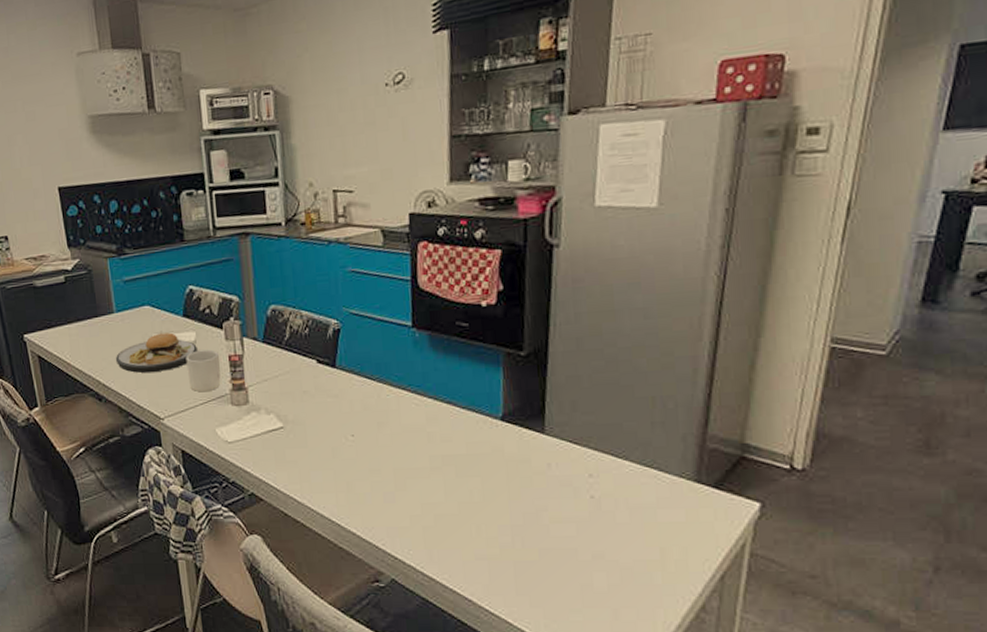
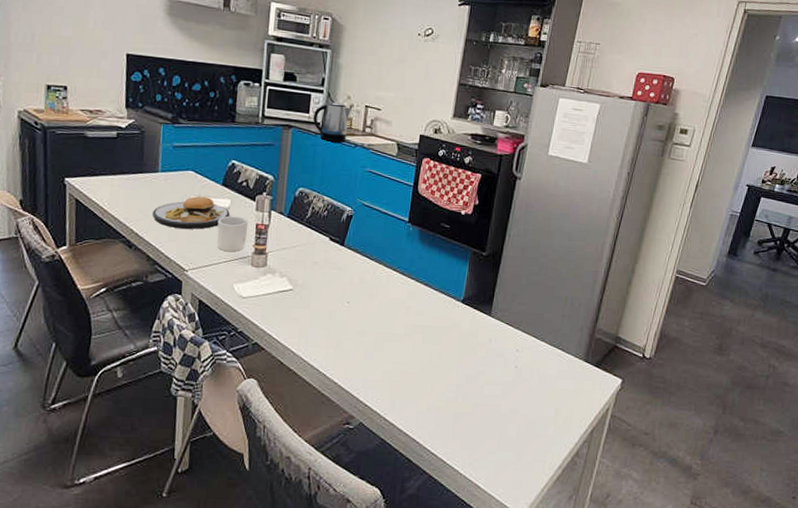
kettle: none [272,193,317,244] -> present [313,102,351,143]

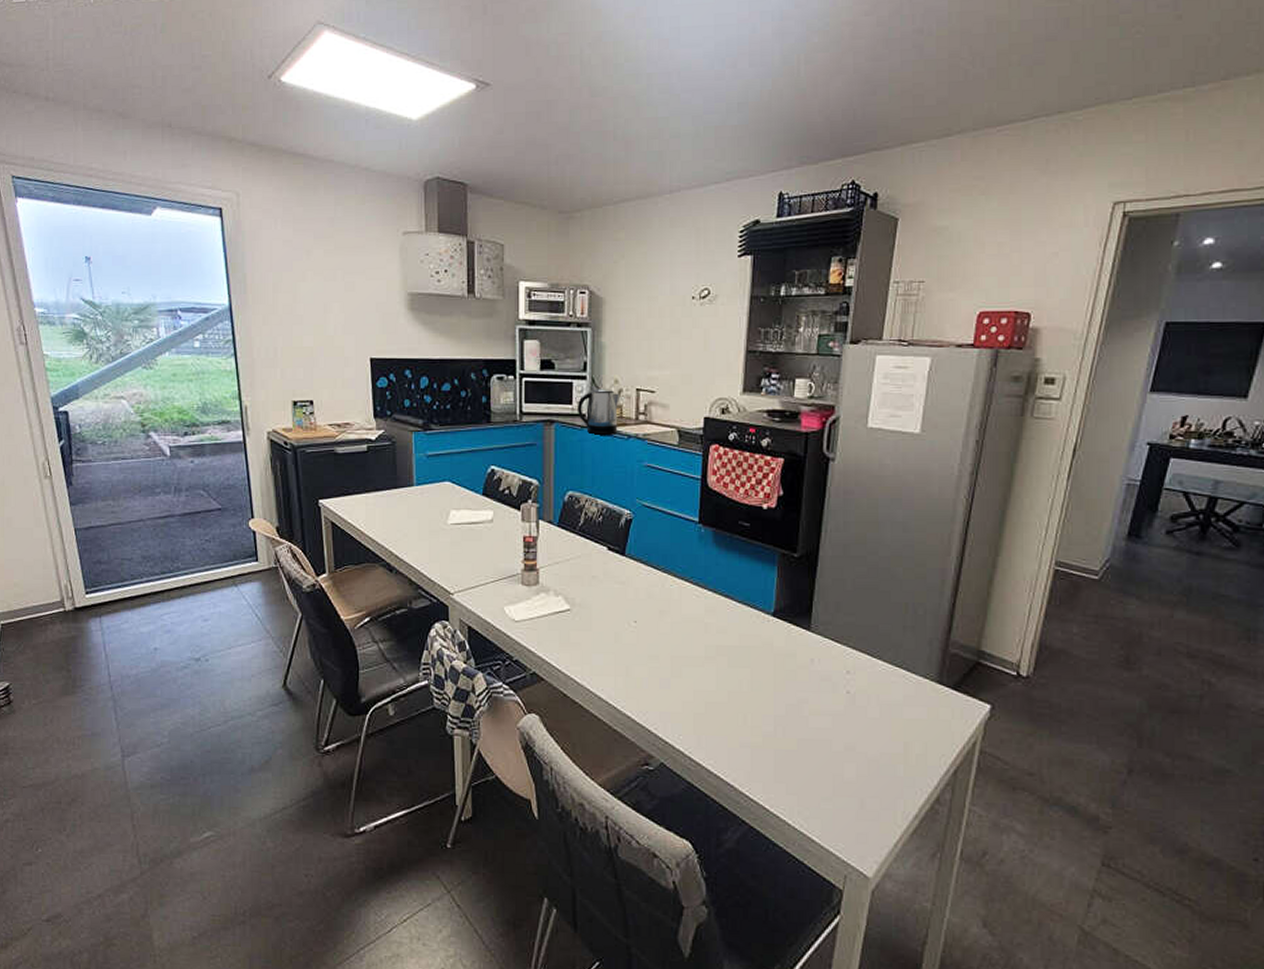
plate: present [153,194,230,229] -> none [411,507,493,547]
mug: present [216,215,249,252] -> none [481,529,515,570]

